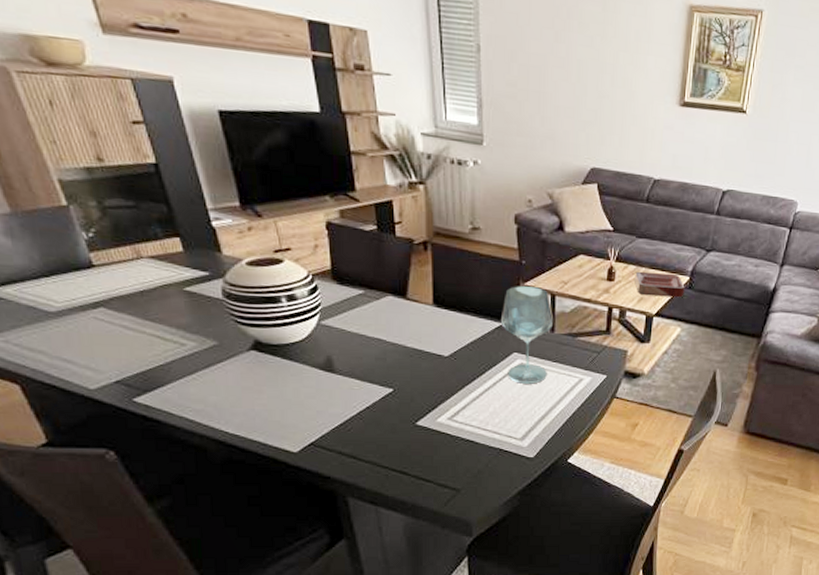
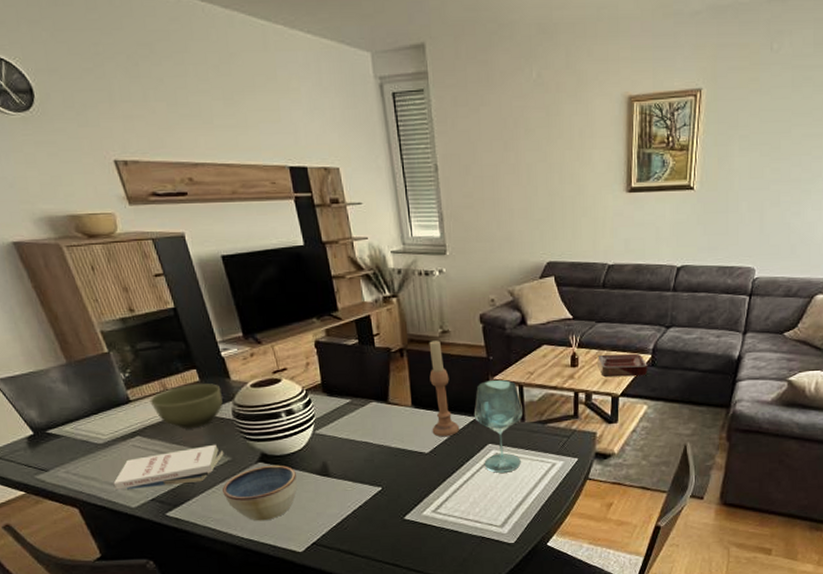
books: none [67,325,209,368] -> present [113,444,224,490]
bowl: none [119,254,211,305] -> present [150,383,223,428]
bowl: none [204,354,296,416] -> present [221,465,297,521]
candlestick: none [453,236,485,341] -> present [429,340,460,437]

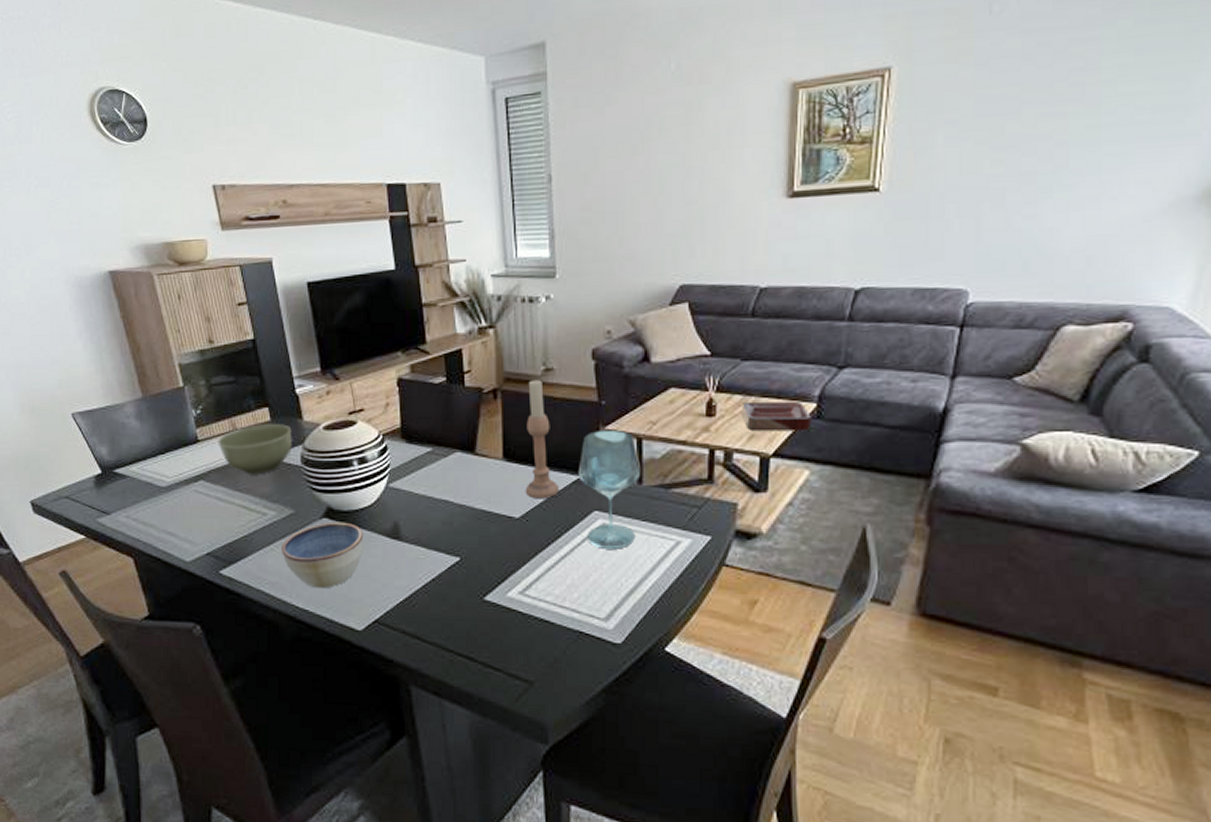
books: present [113,444,224,490] -> none [171,494,287,540]

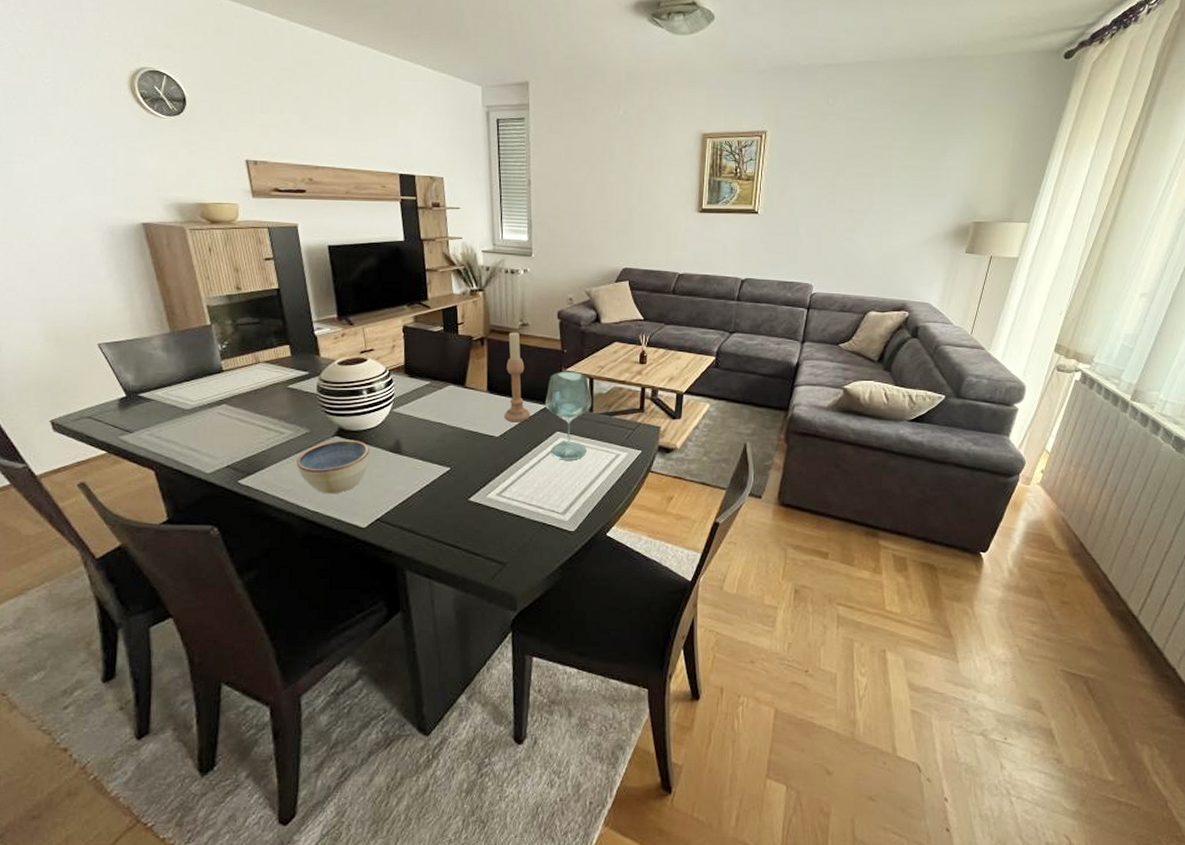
bowl: present [218,424,292,474] -> none [241,359,310,400]
decorative tray: present [742,401,811,432] -> none [665,354,711,376]

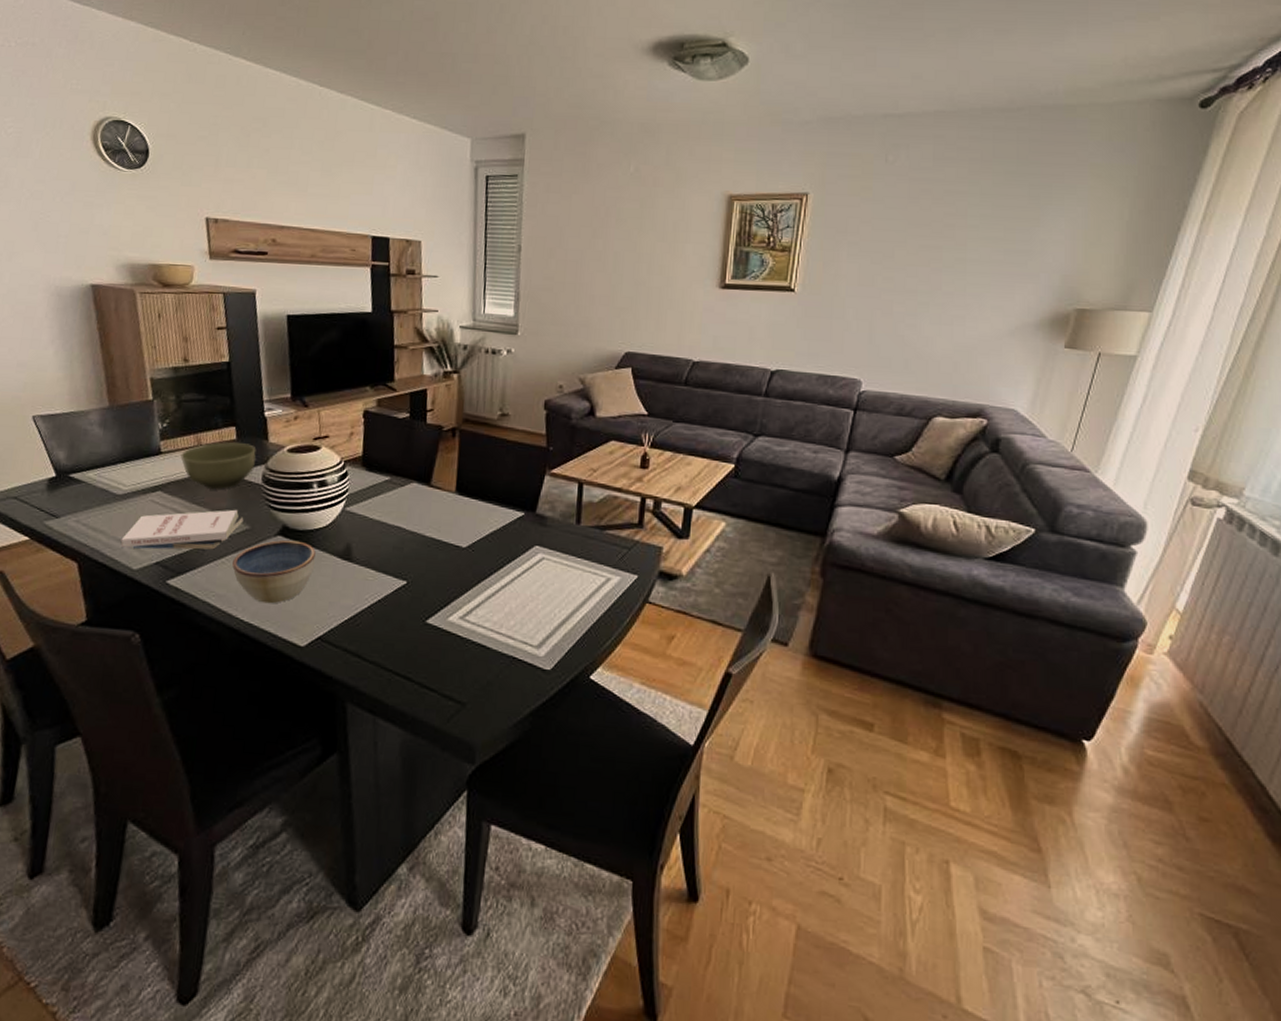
books: none [192,416,303,455] -> present [120,509,244,550]
bowl: none [241,359,310,400] -> present [180,442,257,489]
candlestick: present [504,332,531,423] -> none [473,423,506,532]
wine glass: present [545,371,592,460] -> none [523,472,581,582]

